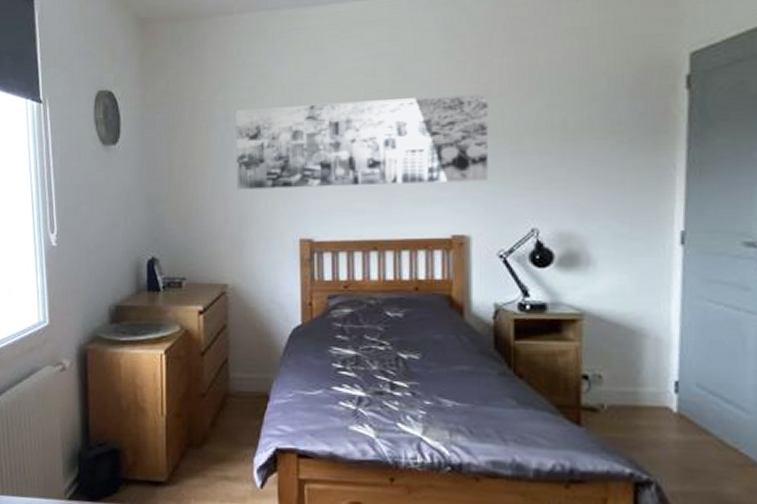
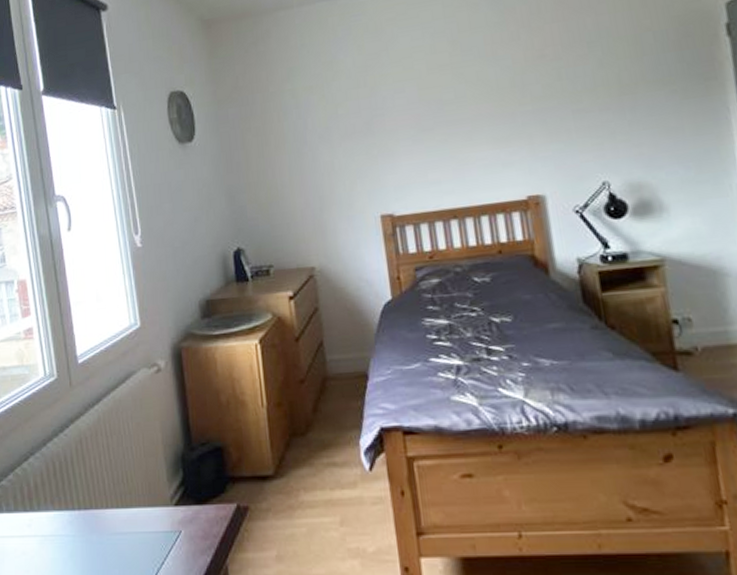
wall art: present [235,94,489,190] -> none [304,59,555,174]

